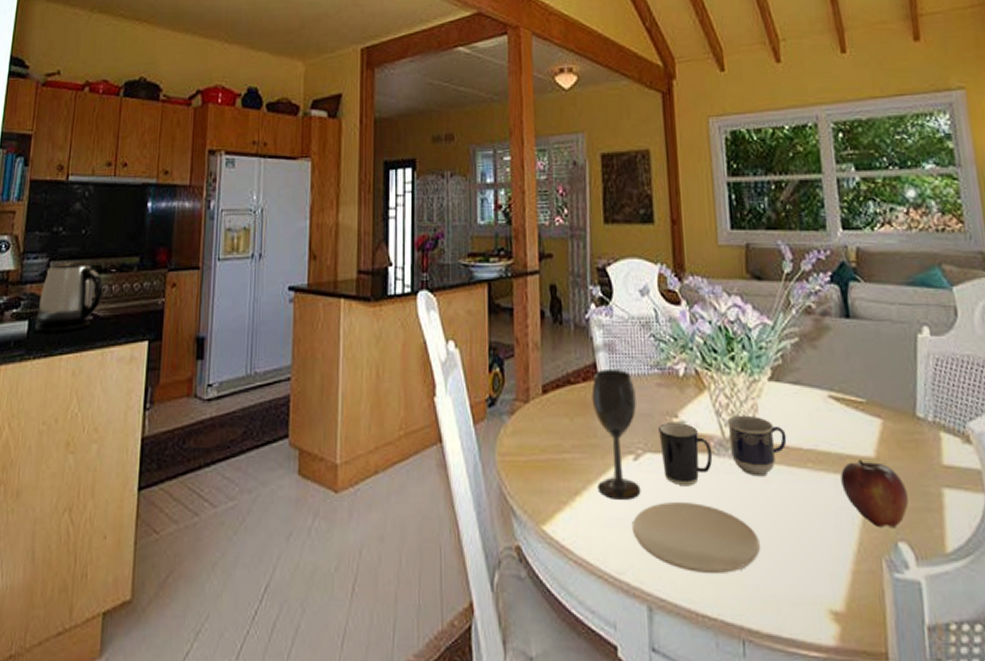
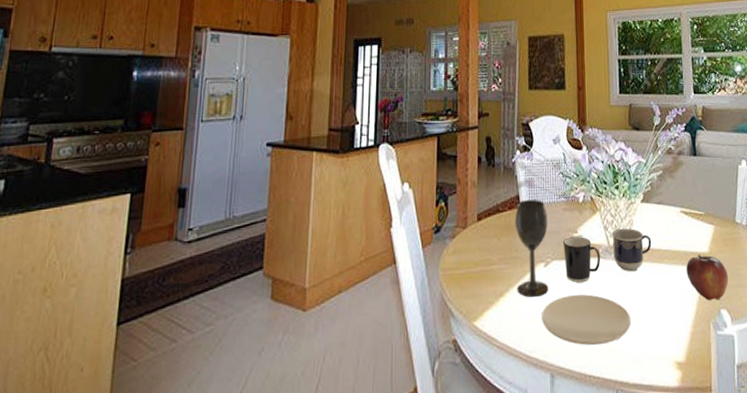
kettle: present [35,261,104,334] -> none [12,124,87,191]

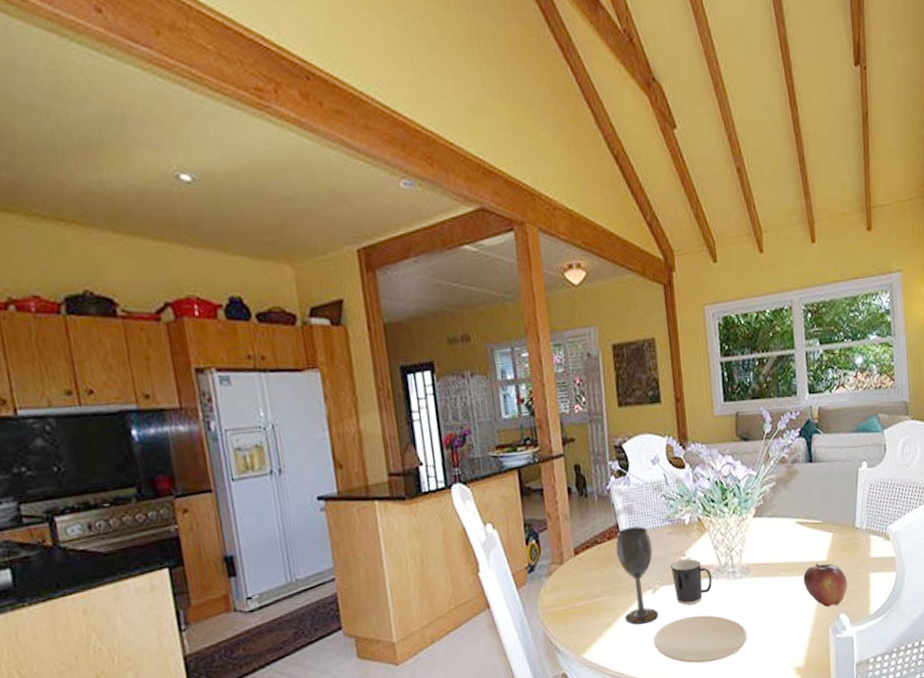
cup: present [612,228,652,272] -> none [723,545,766,589]

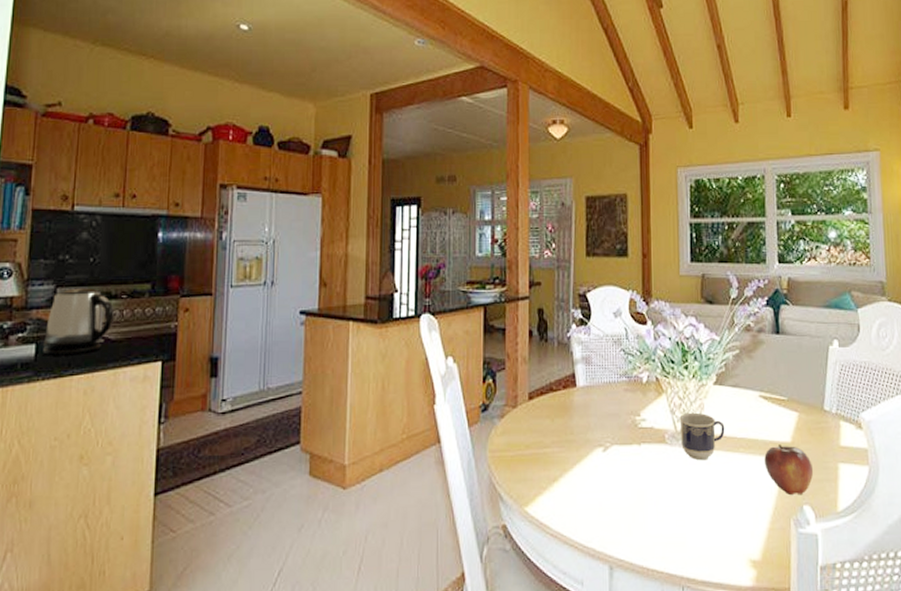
kettle: none [17,500,101,580] -> present [43,288,115,356]
wine glass: present [615,526,659,625] -> none [570,379,608,484]
plate: present [653,615,748,664] -> none [599,483,701,538]
mug: present [671,559,713,605] -> none [624,420,667,471]
cup: none [723,545,766,589] -> present [679,412,725,461]

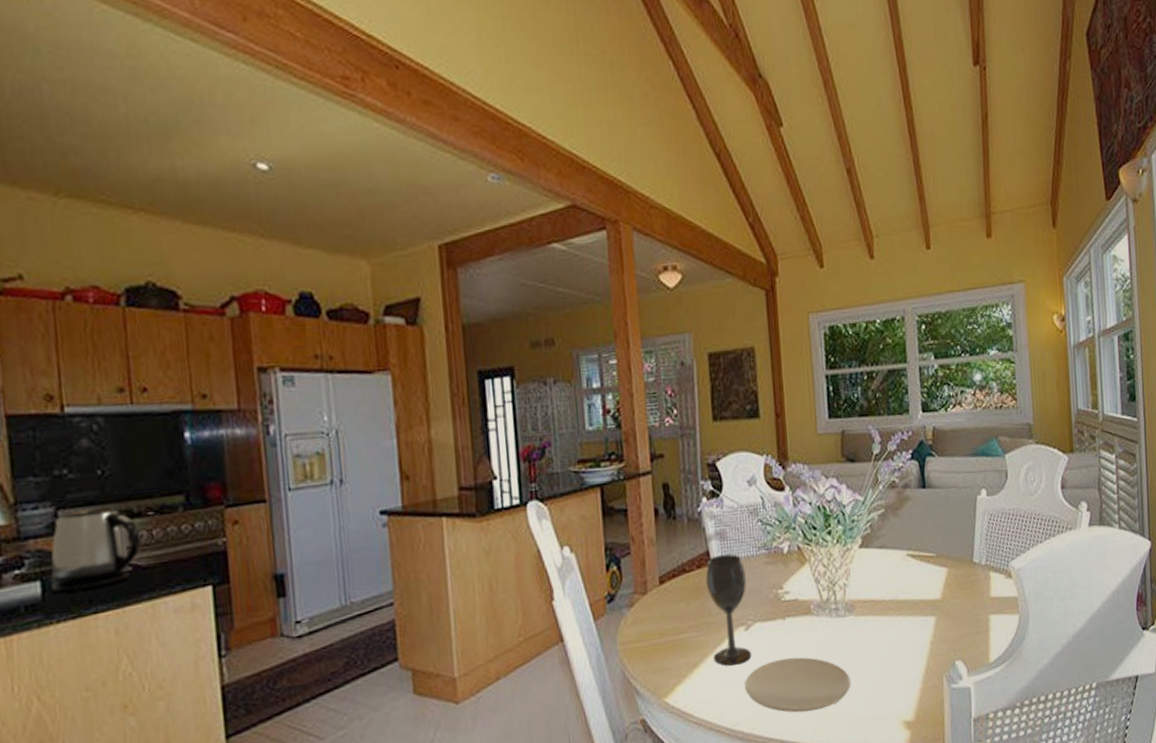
wine glass: none [570,379,608,484] -> present [705,554,752,666]
plate: none [599,483,701,538] -> present [744,657,852,713]
cup: present [679,412,725,461] -> none [825,578,873,628]
fruit: present [764,445,814,495] -> none [914,602,965,652]

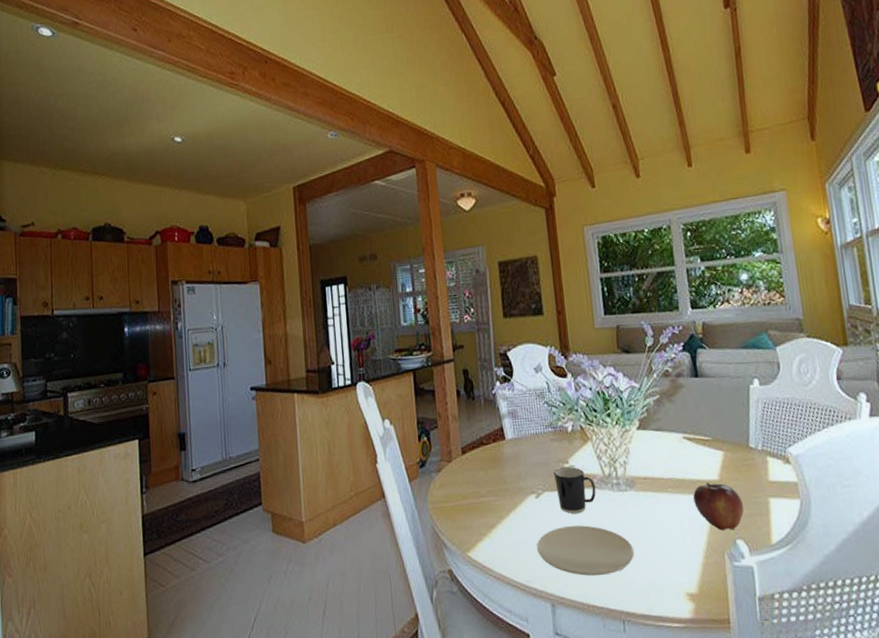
kettle: present [50,507,142,594] -> none [41,380,96,441]
wine glass: present [705,554,752,666] -> none [500,431,542,529]
mug: none [766,593,813,646] -> present [554,467,596,514]
fruit: none [914,602,965,652] -> present [693,483,744,530]

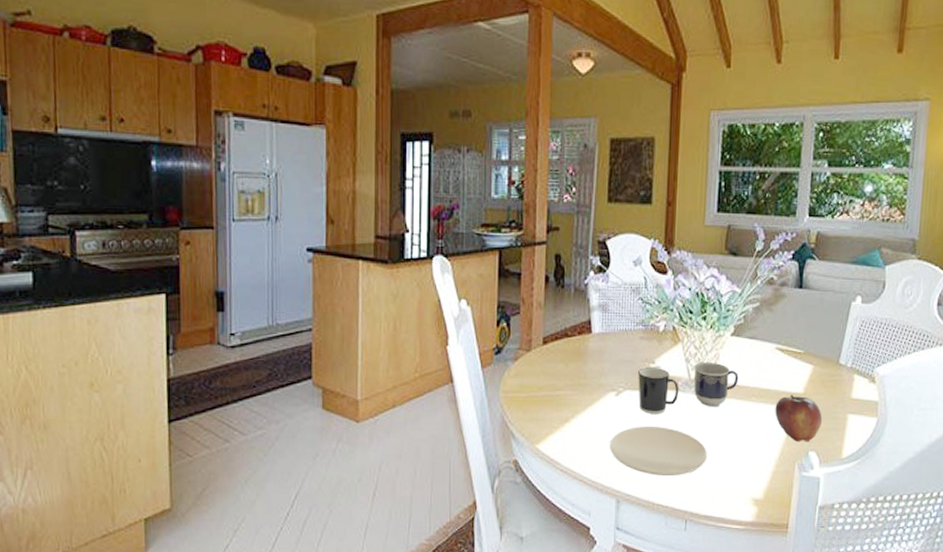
cup: none [606,456,652,502] -> present [694,362,739,407]

